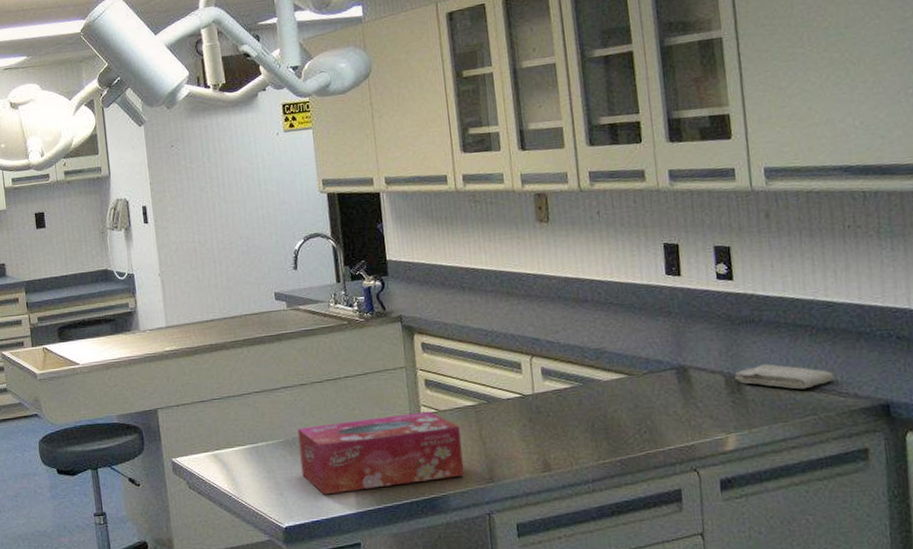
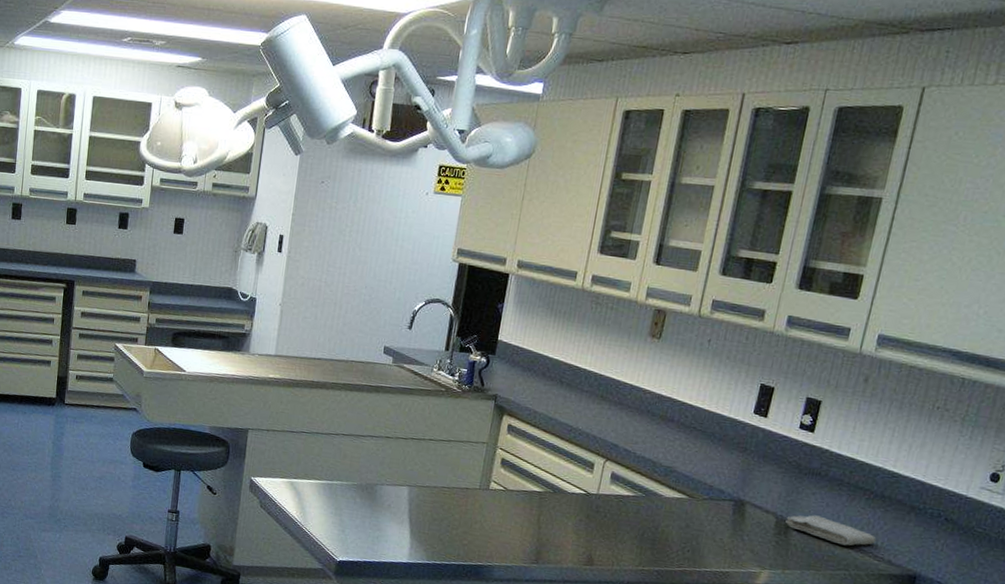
tissue box: present [297,411,465,495] -> none [366,476,522,553]

